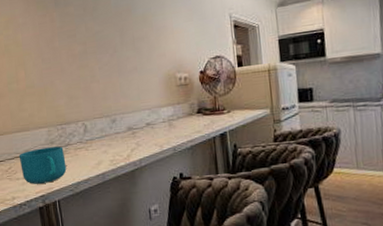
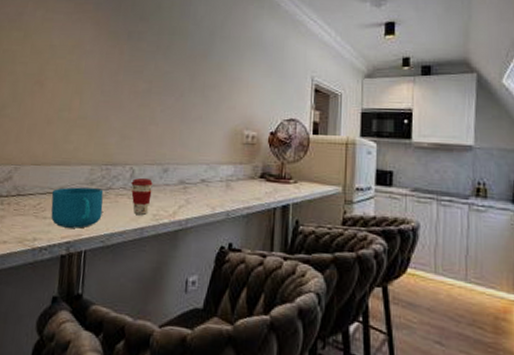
coffee cup: none [86,131,106,163] -> present [131,178,153,215]

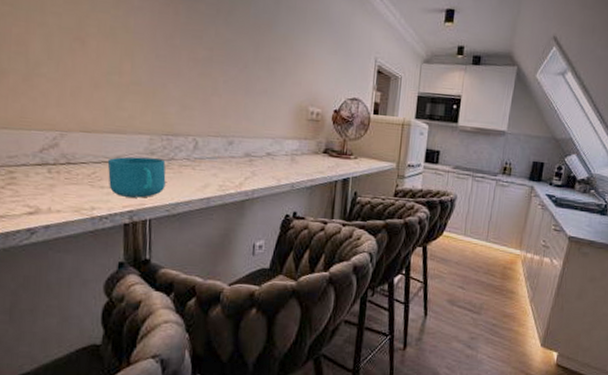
coffee cup: present [131,178,153,215] -> none [195,150,218,185]

